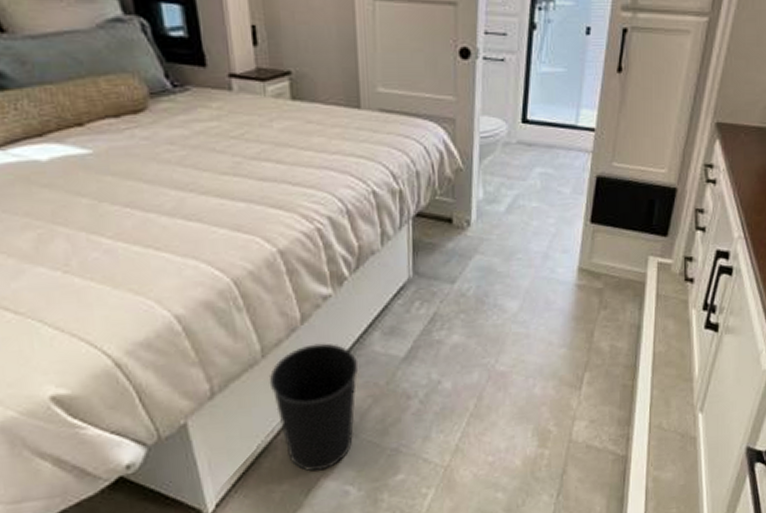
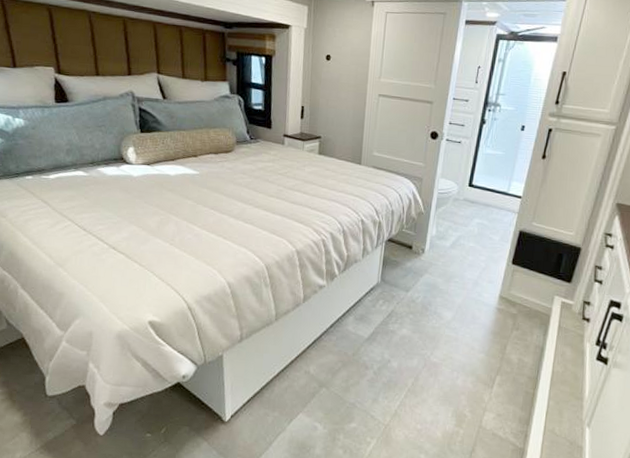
wastebasket: present [268,343,359,472] -> none [277,317,336,408]

